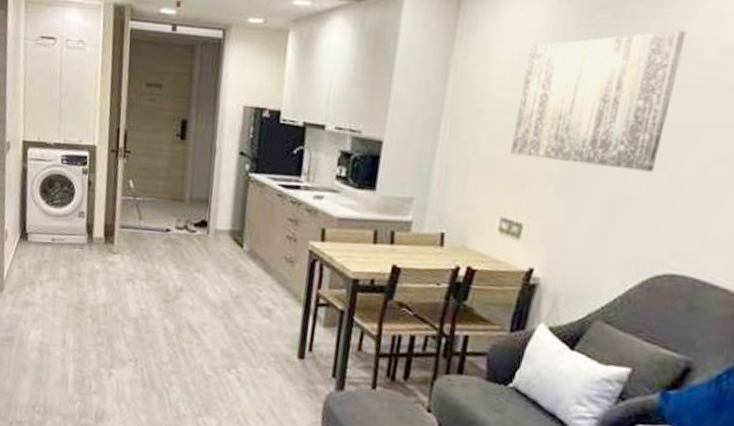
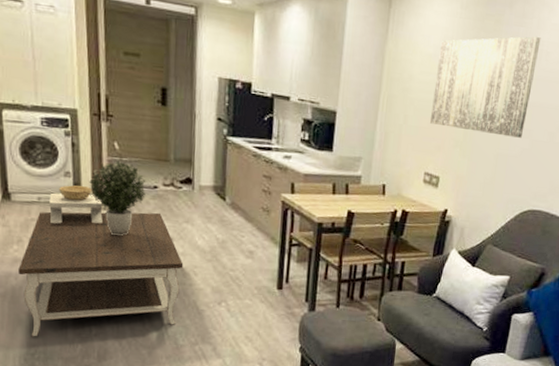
coffee table: none [28,253,192,390] -> present [18,211,184,337]
decorative bowl: none [61,226,113,269] -> present [49,185,103,224]
potted plant: none [101,200,159,284] -> present [89,160,147,236]

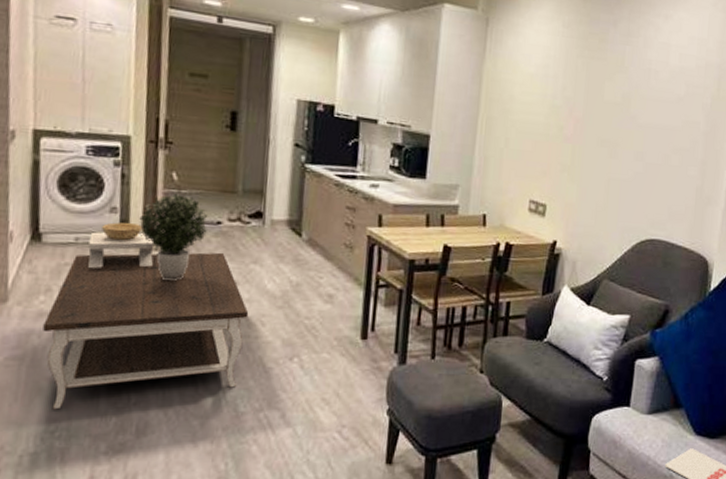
wall art: present [430,36,541,138] -> none [534,55,649,161]

